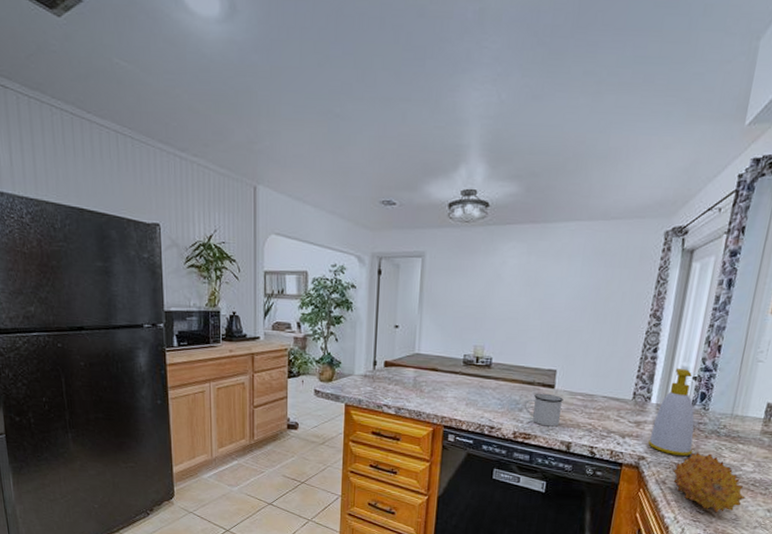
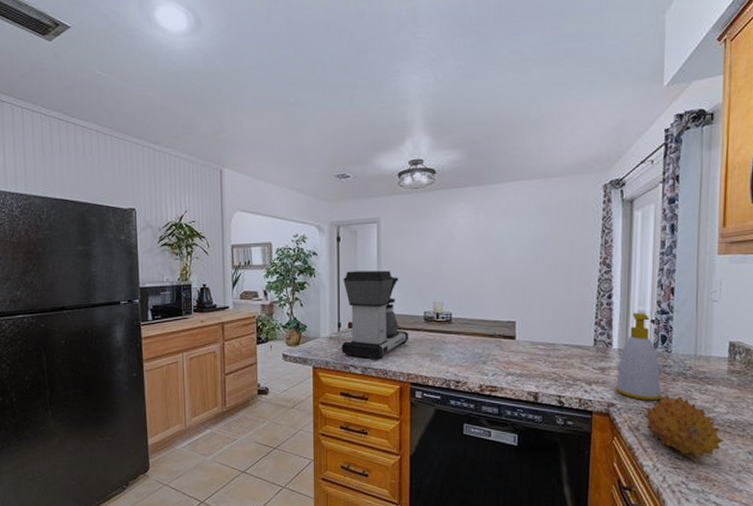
coffee maker: none [375,307,447,401] -> present [341,271,409,360]
mug: present [524,393,563,427] -> none [487,345,525,378]

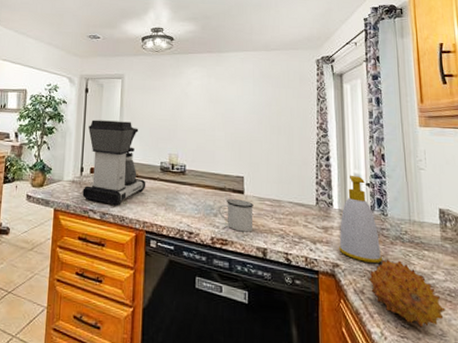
mug: none [487,345,525,378] -> present [218,198,254,232]

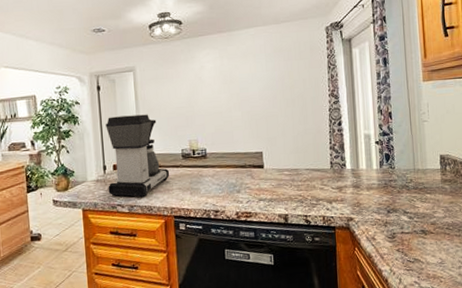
mug: present [218,198,254,232] -> none [240,173,275,203]
soap bottle: present [339,175,382,264] -> none [352,135,390,213]
fruit: present [368,259,446,328] -> none [378,206,445,260]

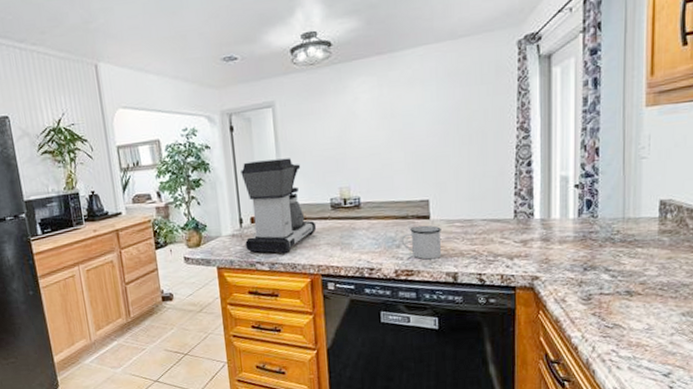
mug: none [240,173,275,203] -> present [401,225,442,260]

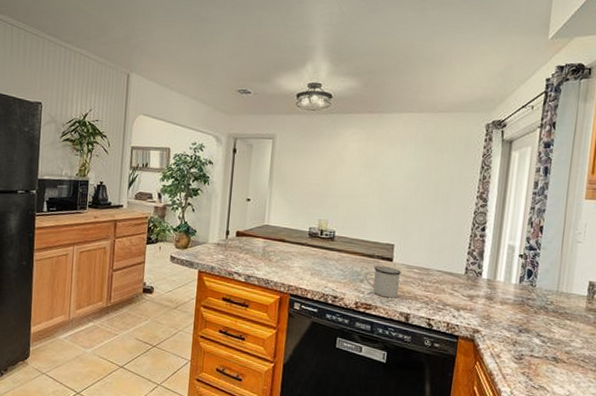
coffee maker: present [241,158,317,254] -> none [227,182,293,270]

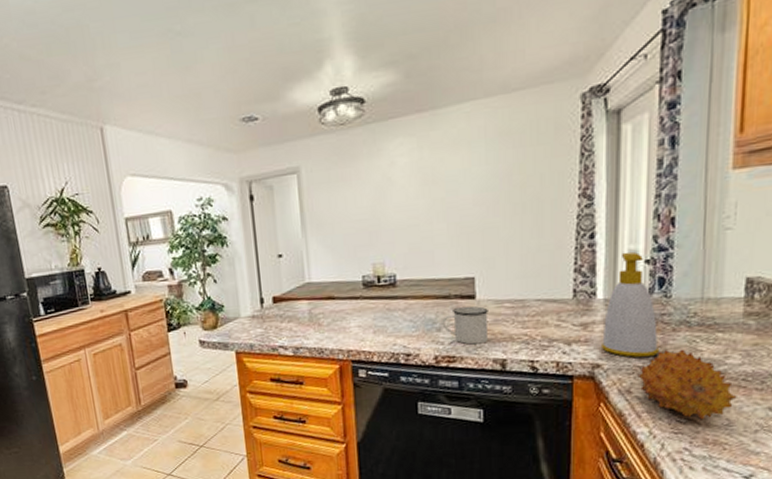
soap bottle: none [482,245,524,331] -> present [602,252,659,358]
fruit: none [506,327,577,389] -> present [637,349,737,420]

